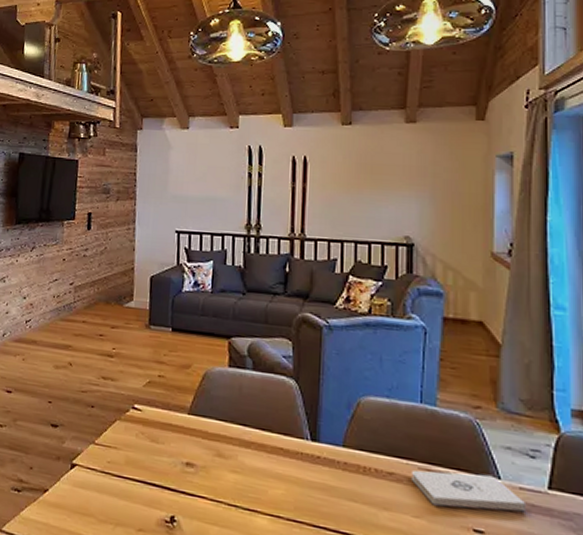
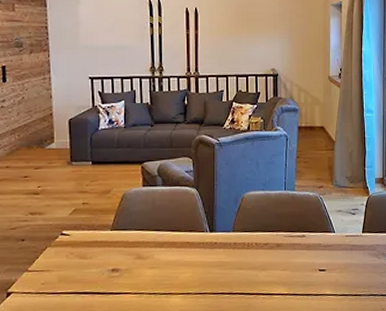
notepad: present [411,470,527,512] -> none [279,231,350,259]

